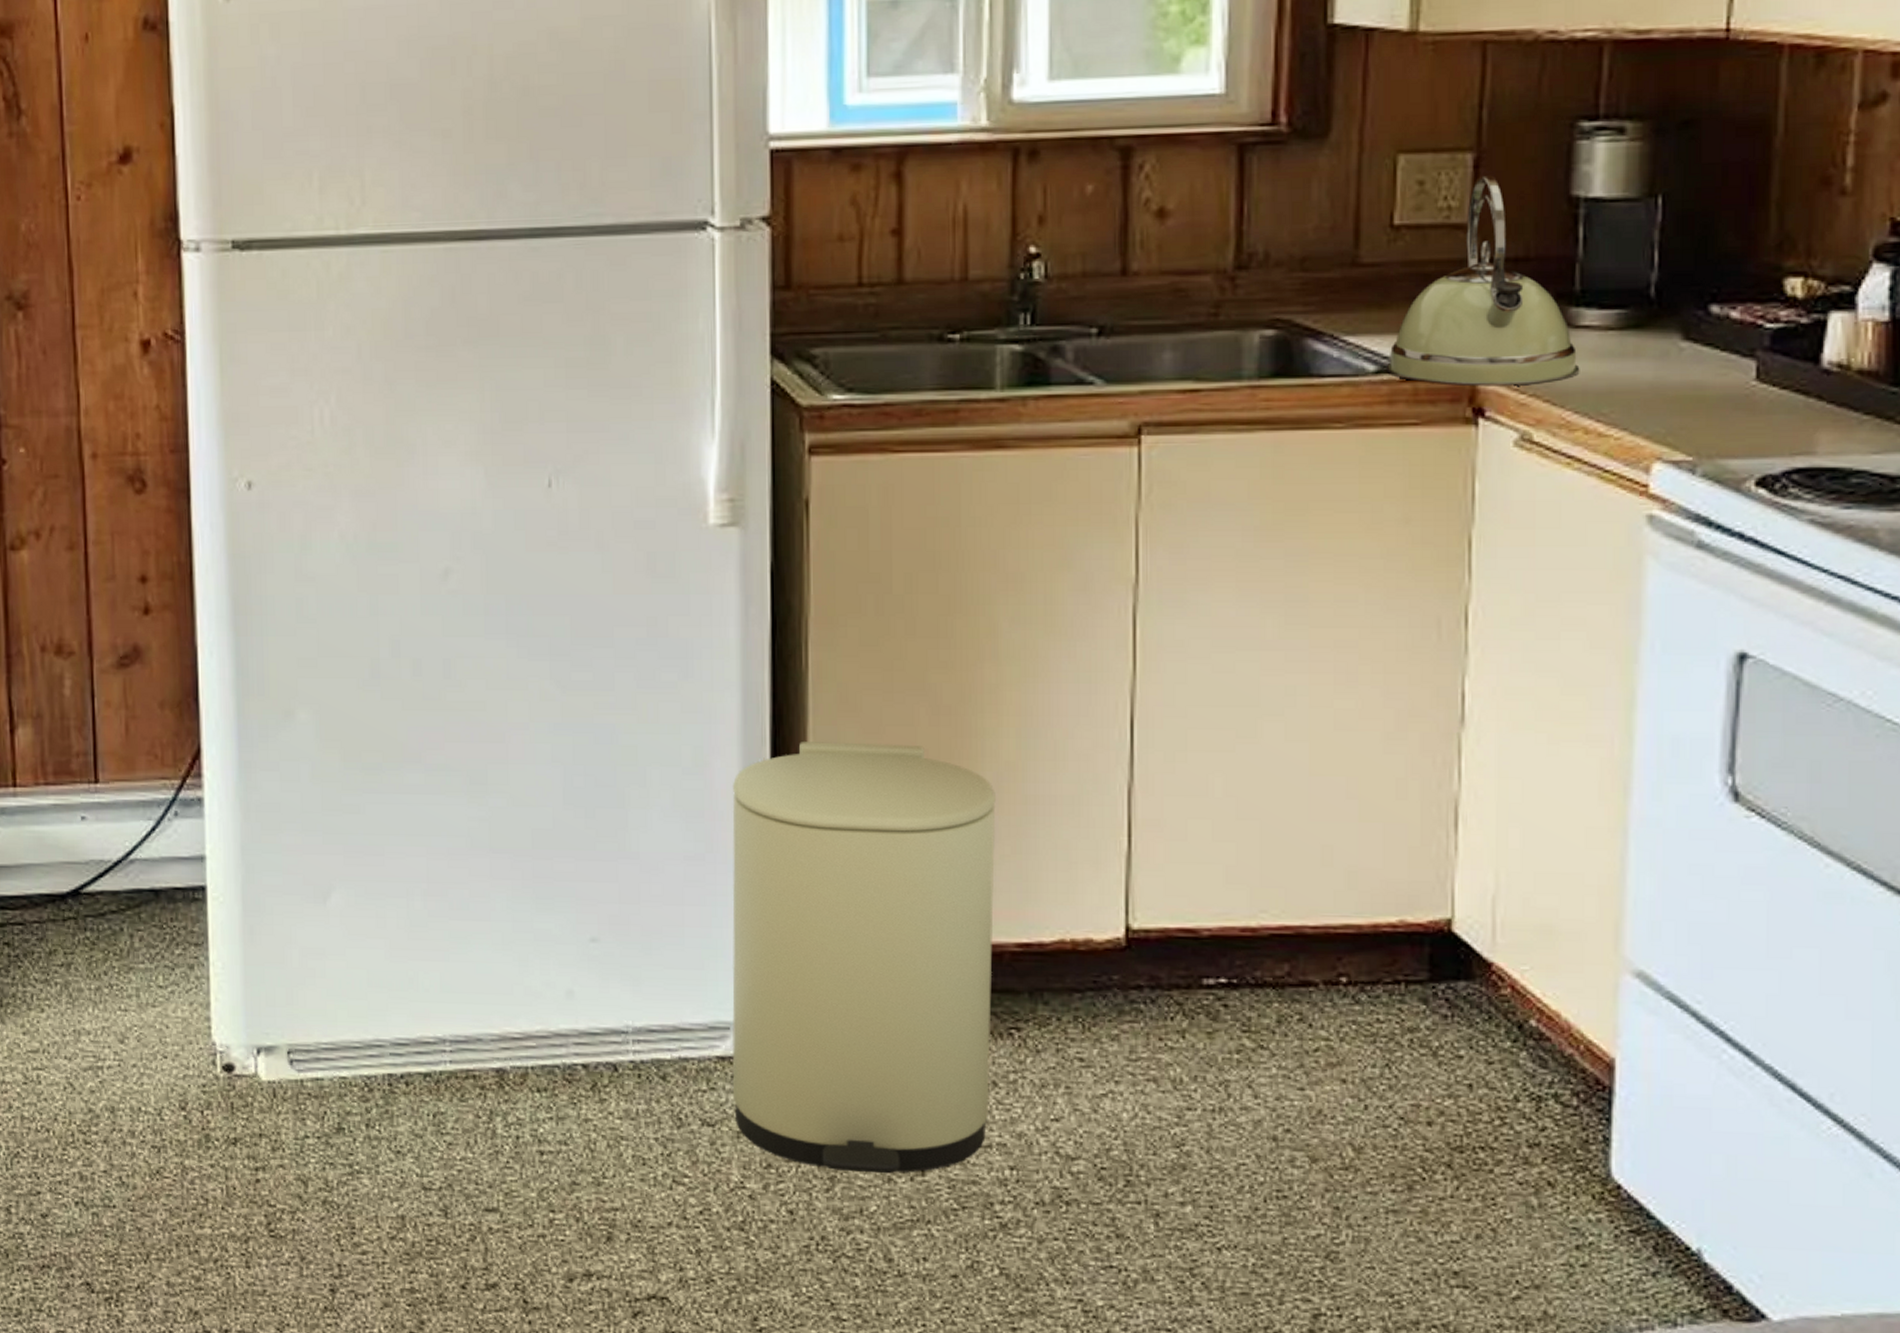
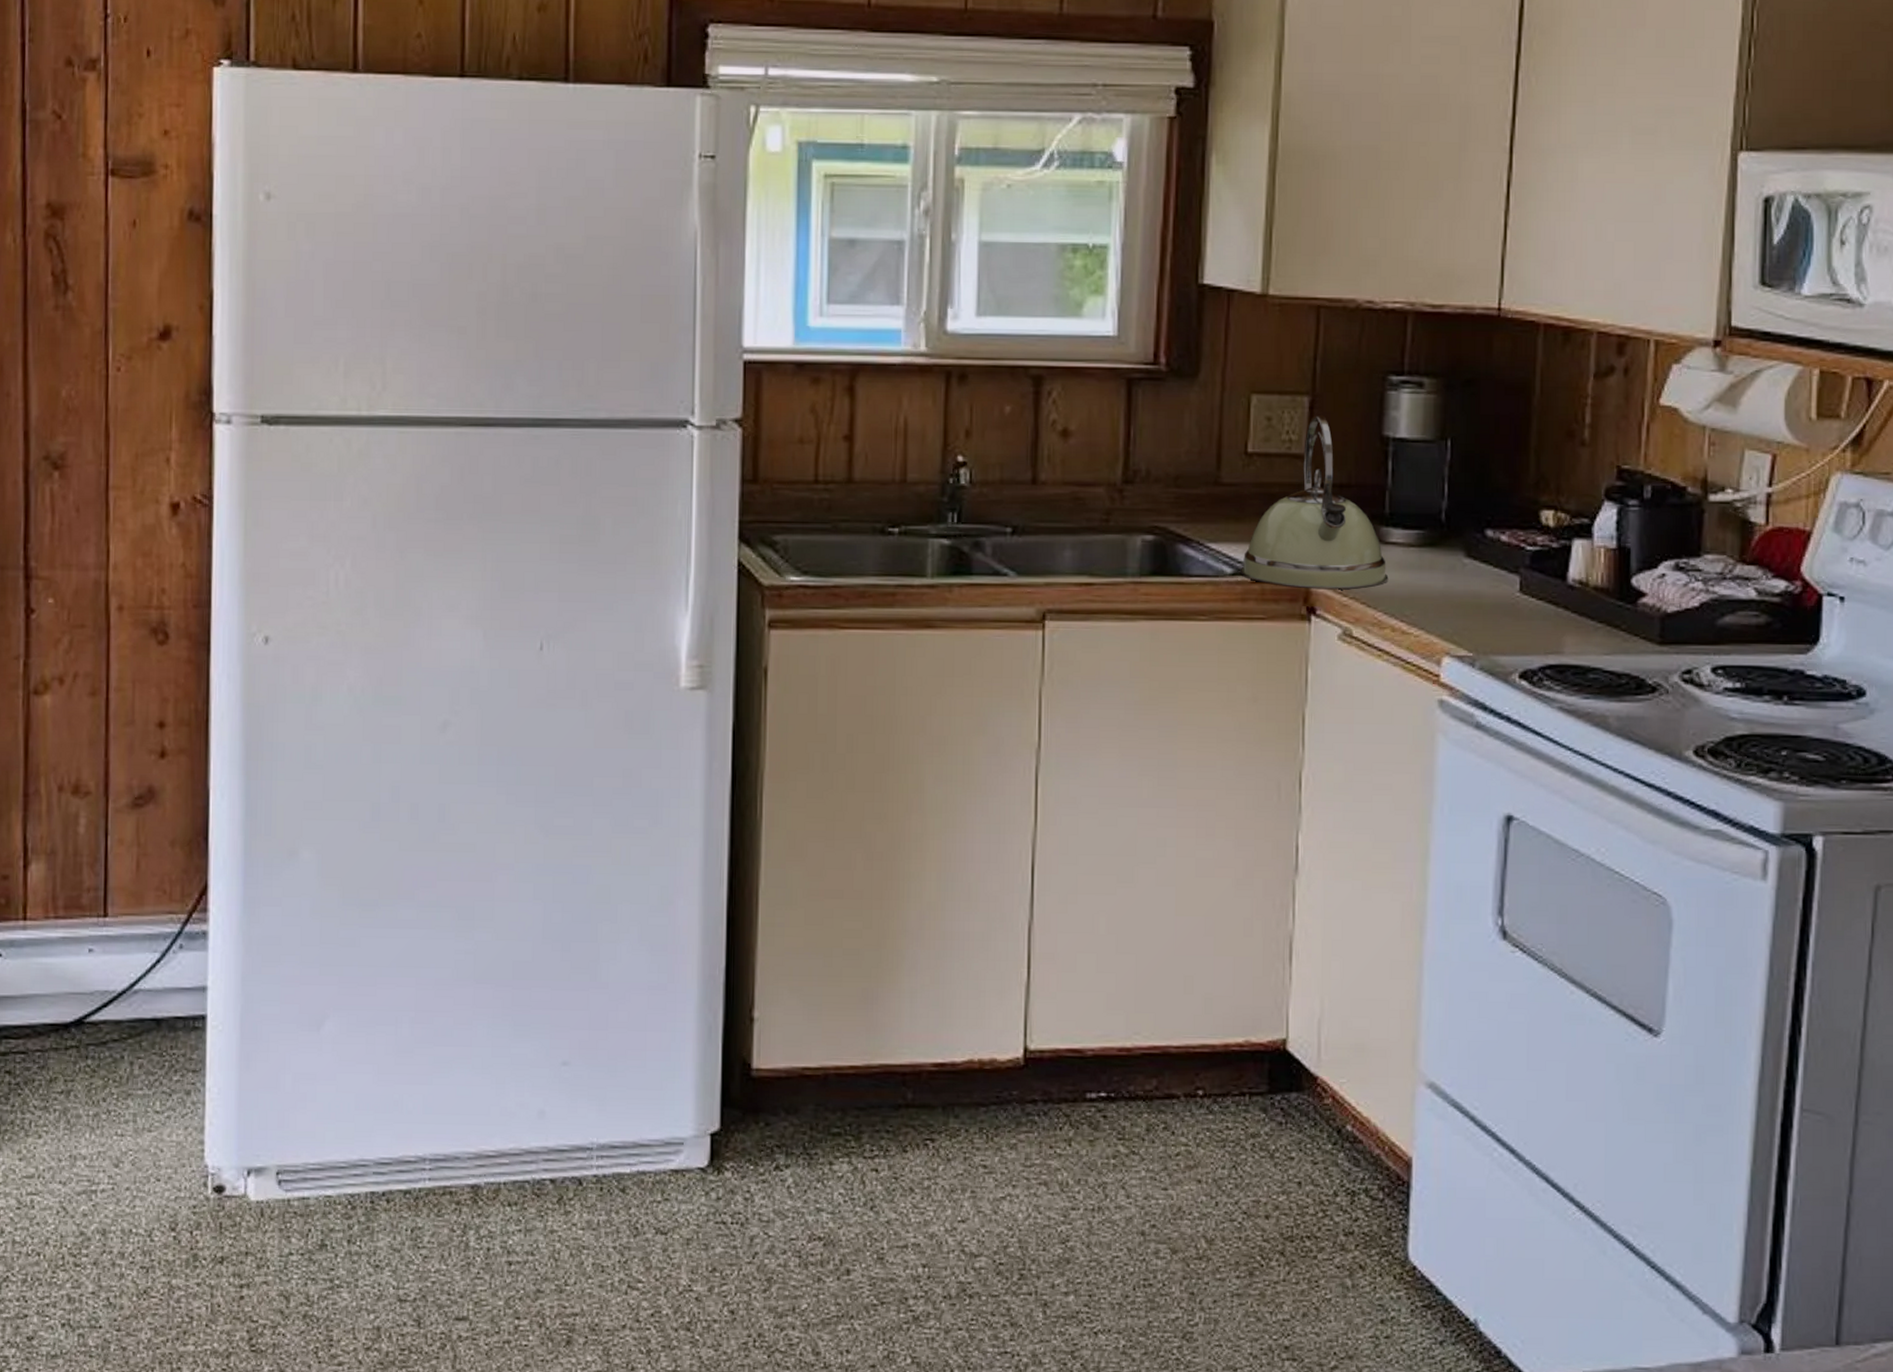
pedal bin: present [732,742,996,1174] -> none [684,883,918,1274]

